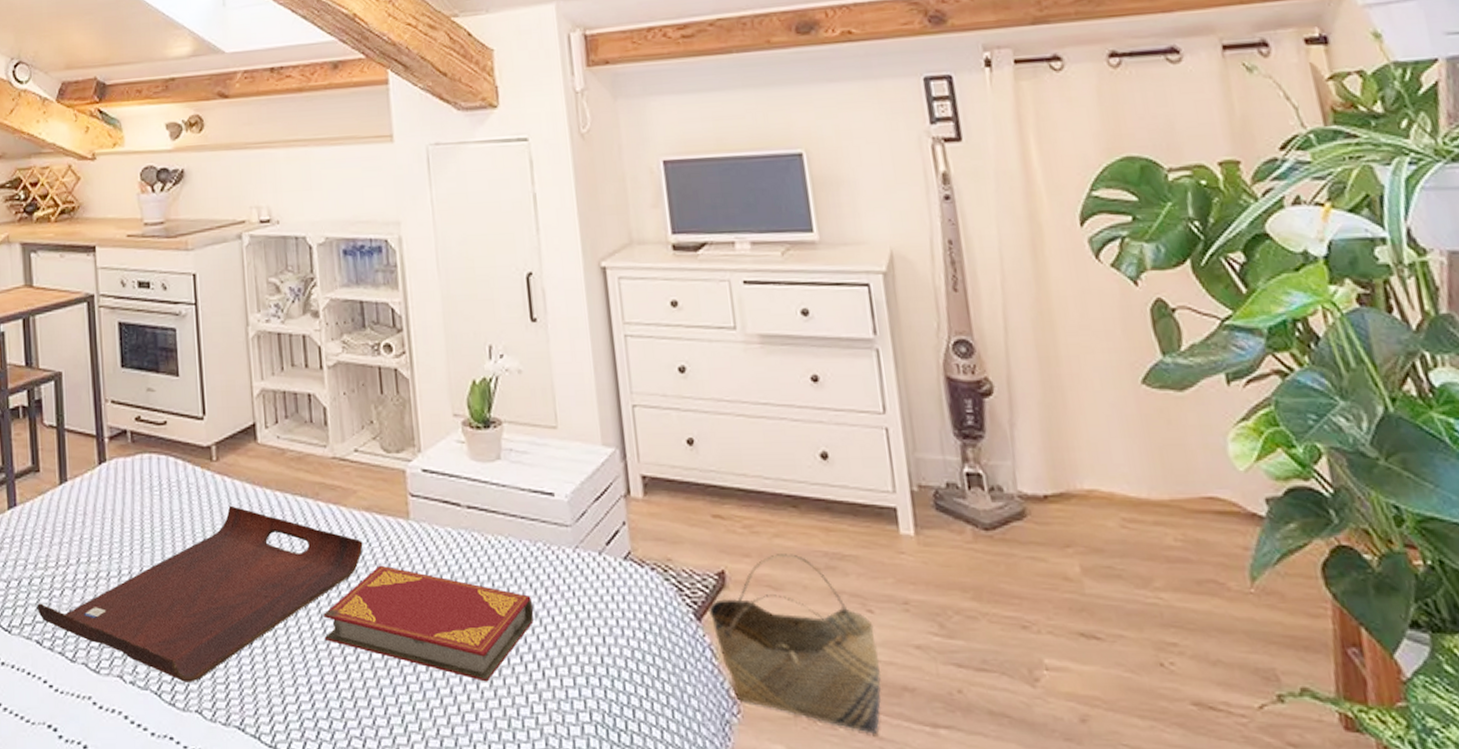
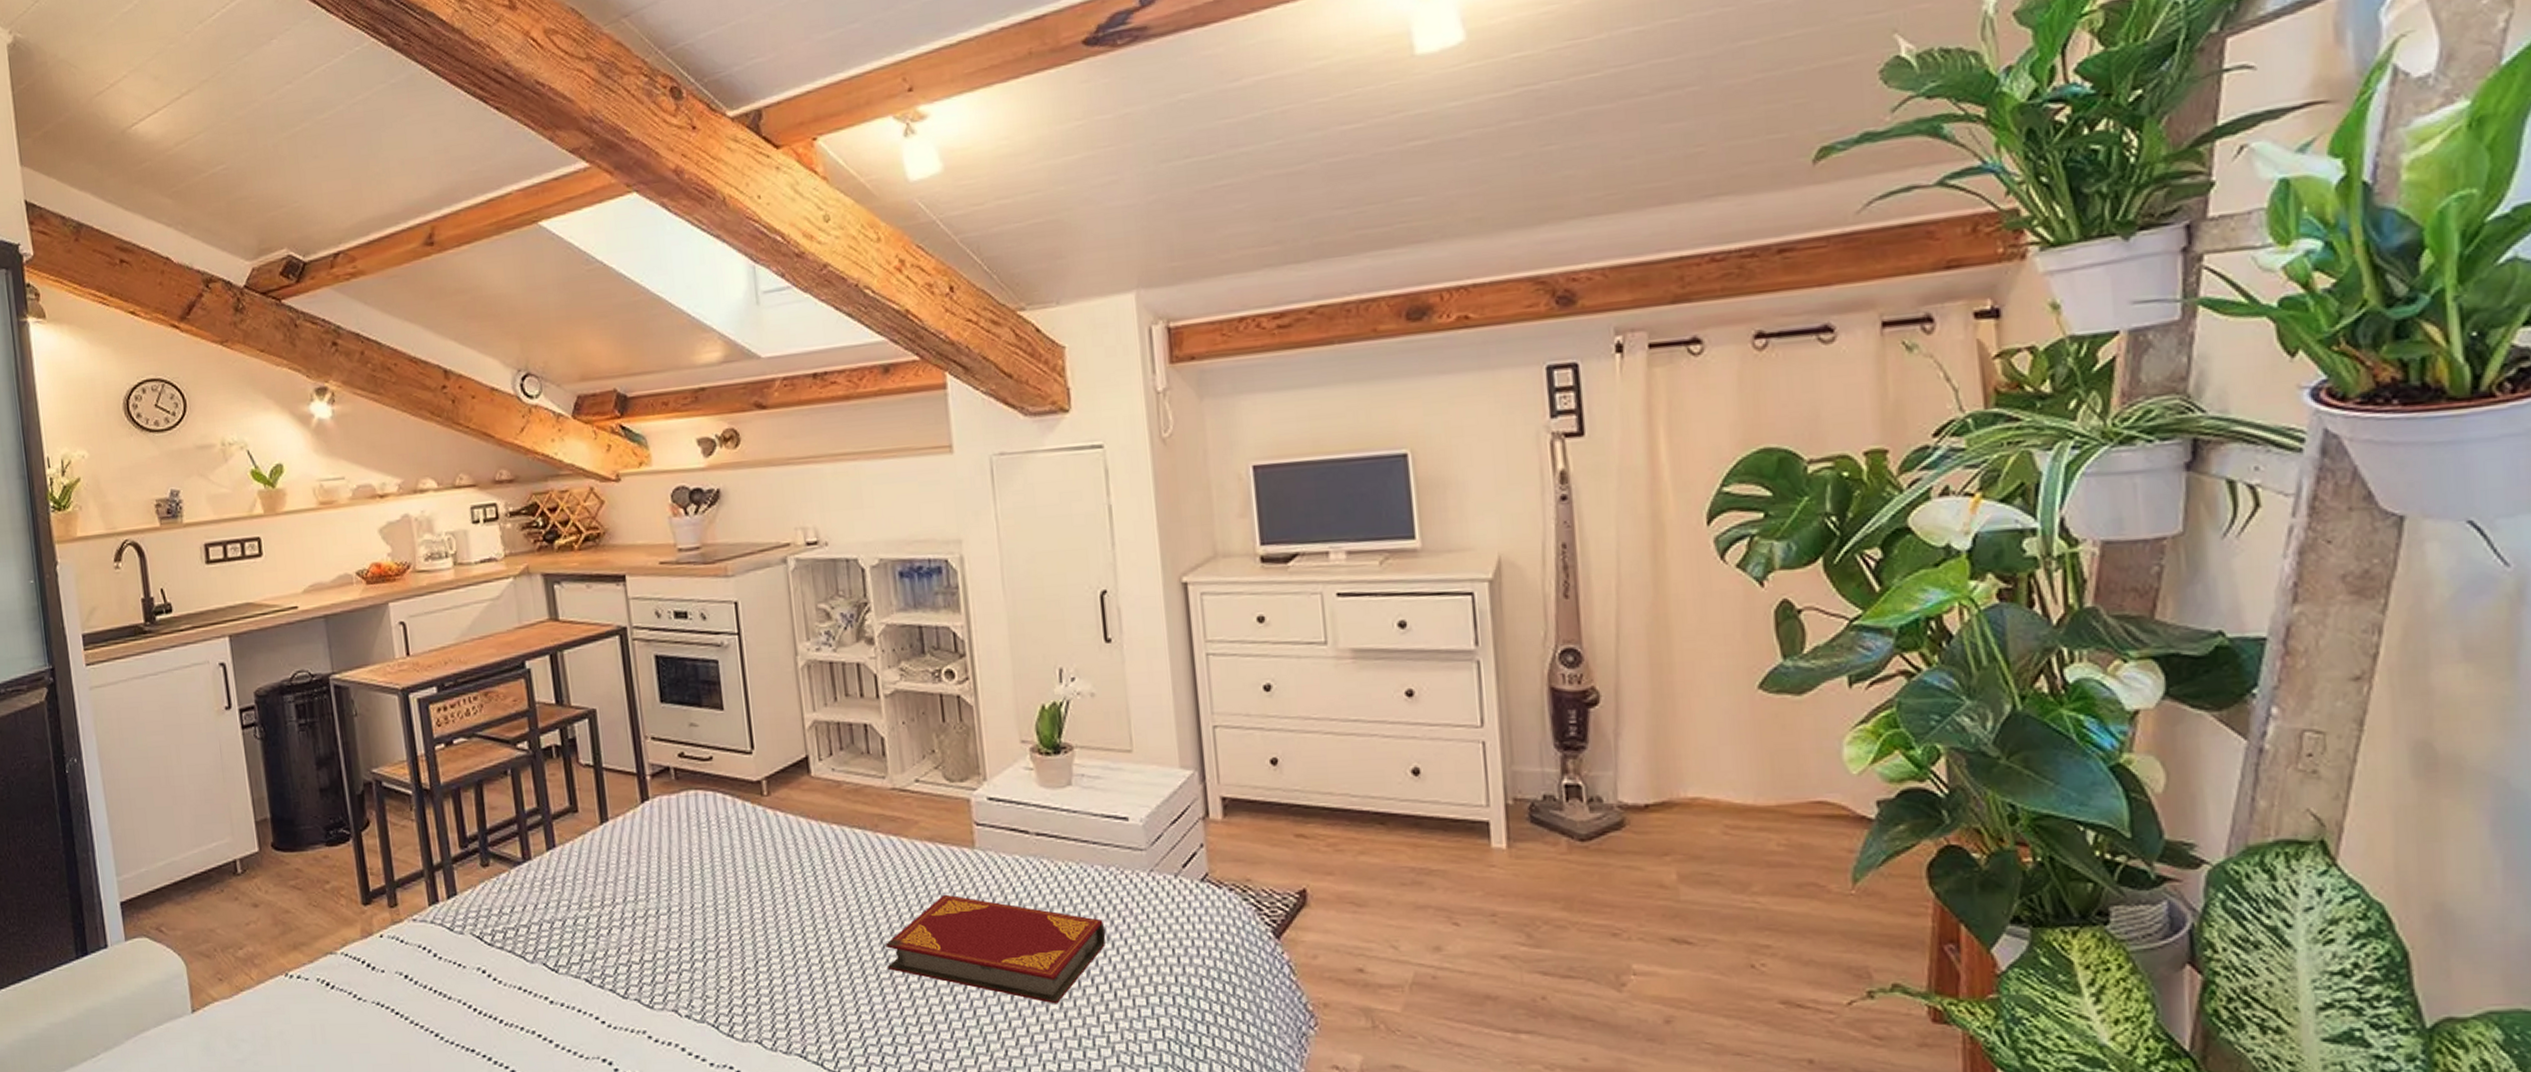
serving tray: present [36,505,363,682] -> none [583,840,926,1014]
basket: present [709,554,882,734] -> none [1288,870,1464,1041]

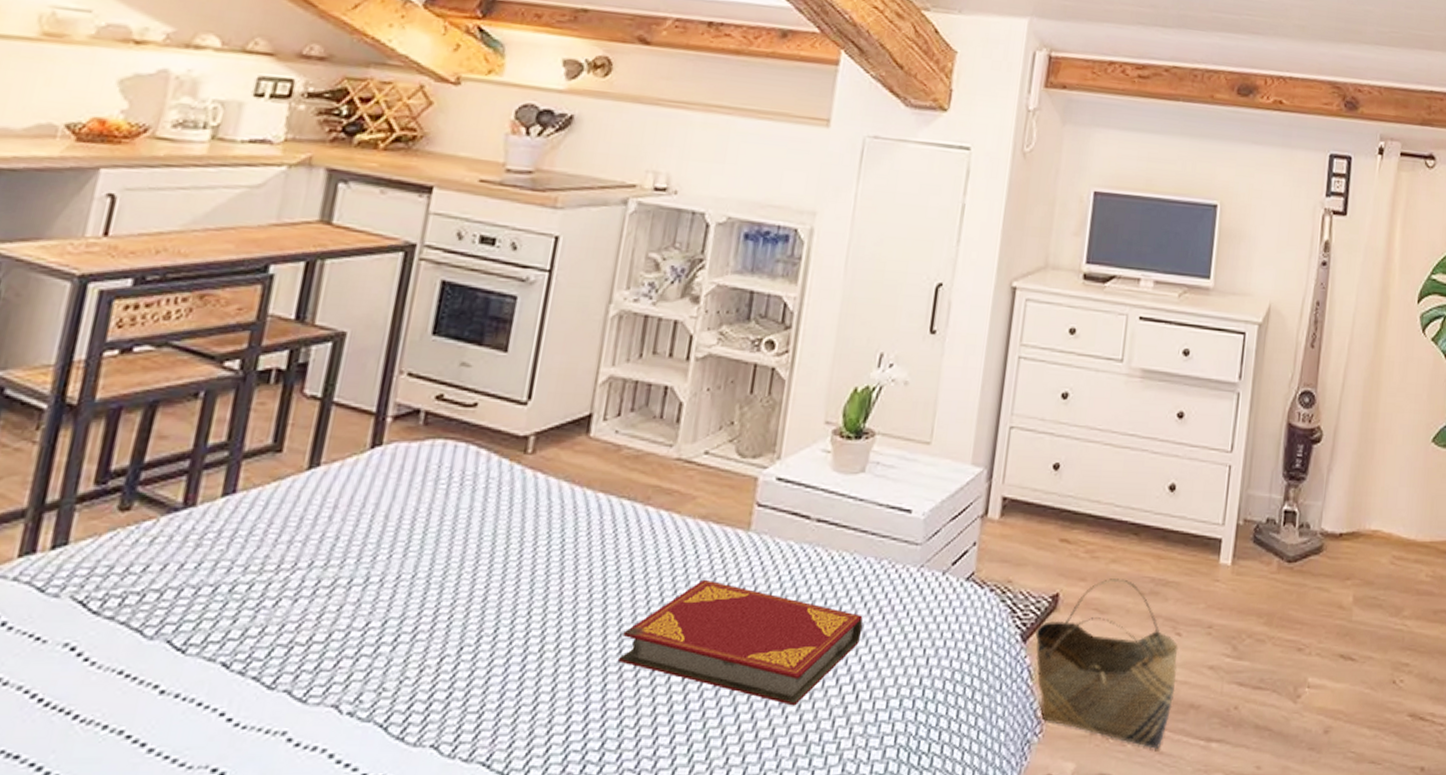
basket: none [1288,870,1464,1041] -> present [1035,579,1178,749]

